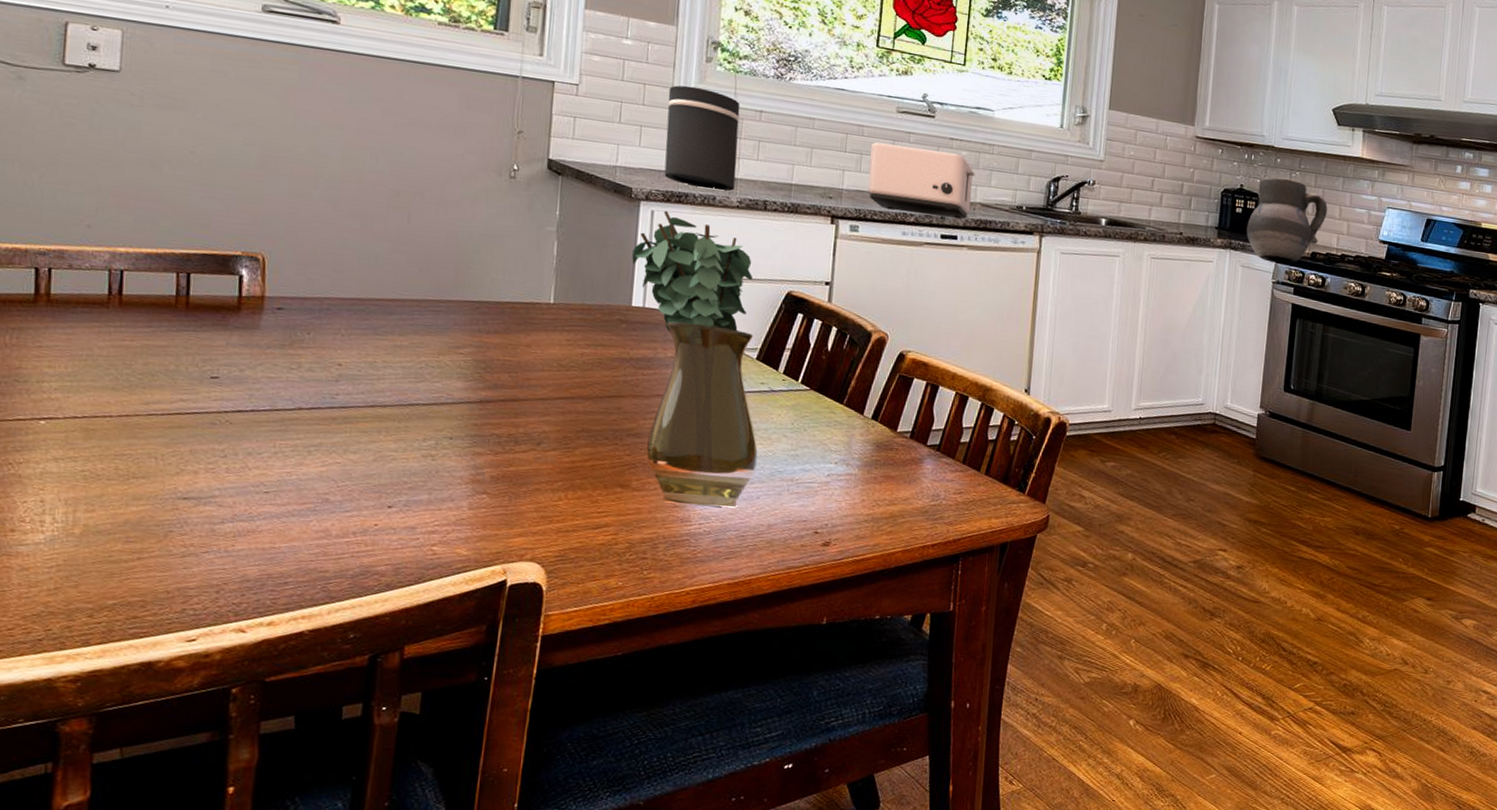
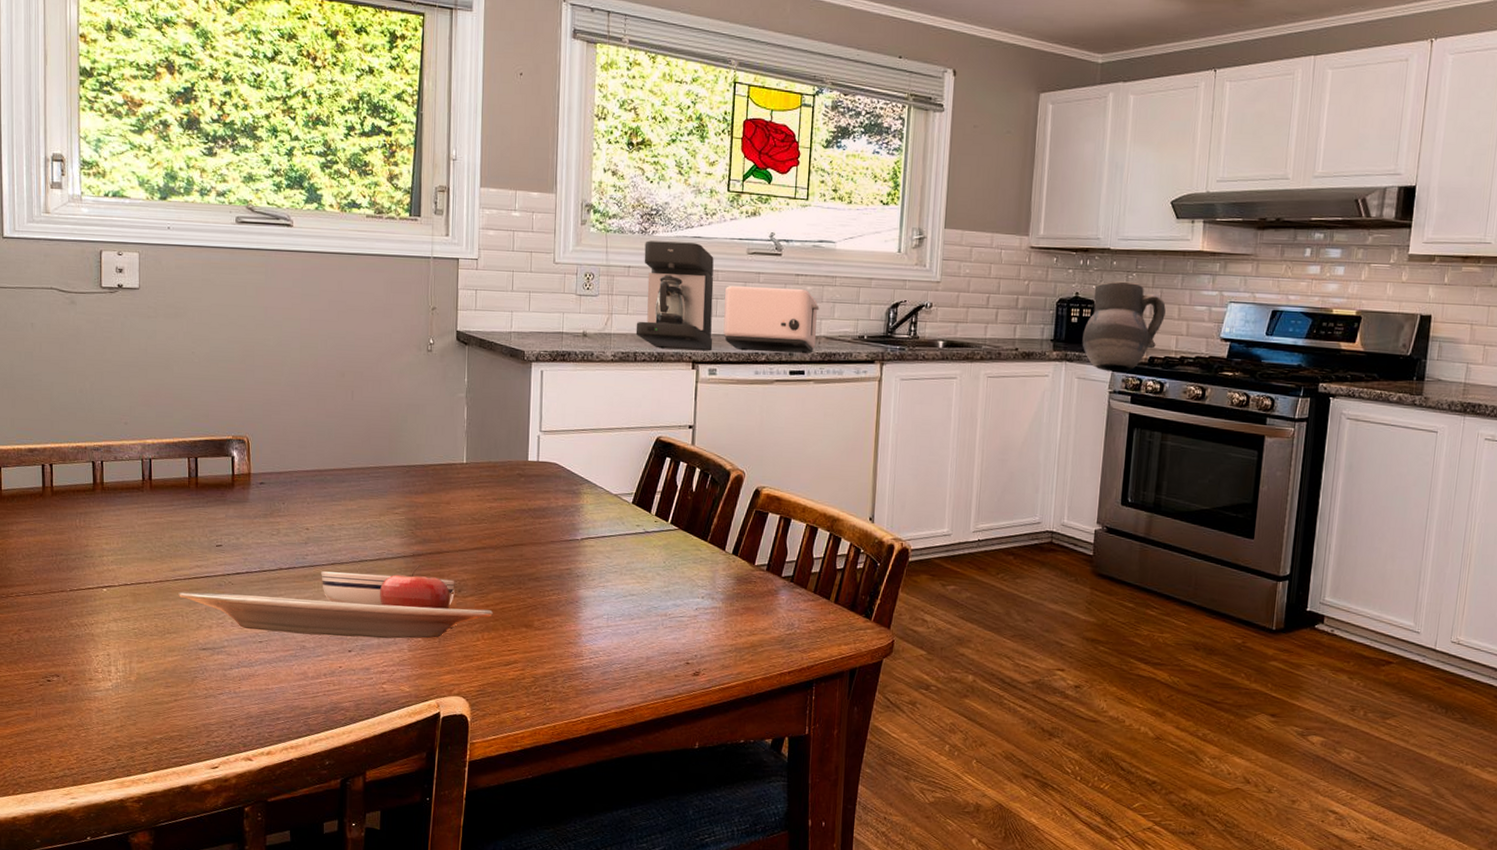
plate: none [151,429,582,496] -> present [178,591,494,639]
bowl: none [355,414,533,459] -> present [321,571,455,606]
fruit: none [432,413,527,464] -> present [379,565,451,609]
vase: present [632,211,758,508] -> none [527,370,636,643]
cylinder: present [664,85,741,192] -> none [550,249,611,347]
coffee maker: none [766,87,859,207] -> present [636,240,714,352]

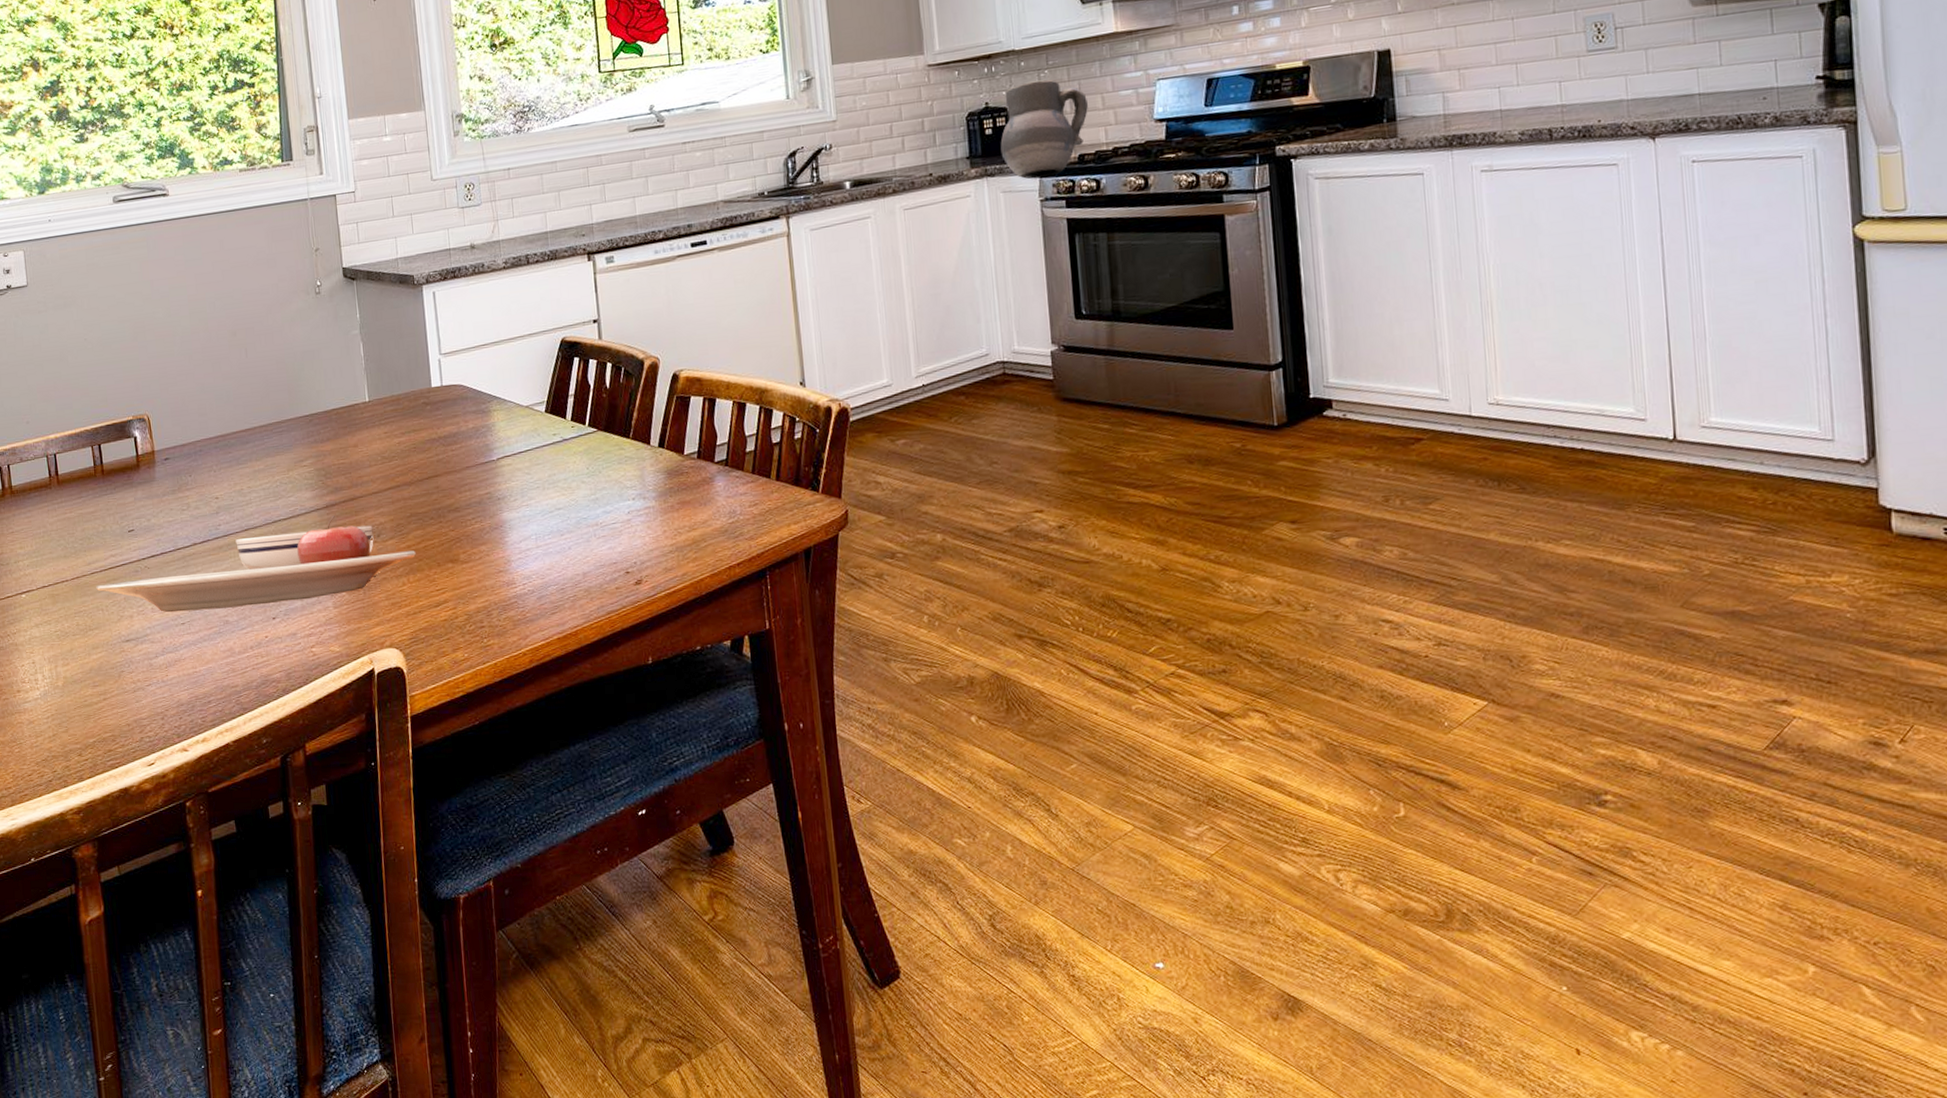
coffee maker: present [636,240,714,352] -> none [521,131,607,247]
toaster: present [723,285,820,354] -> none [610,156,715,233]

